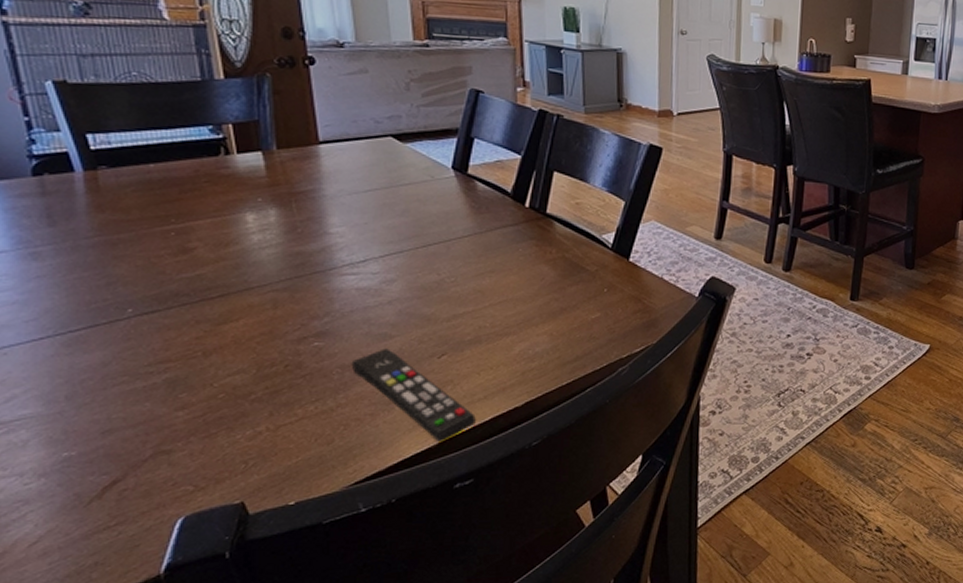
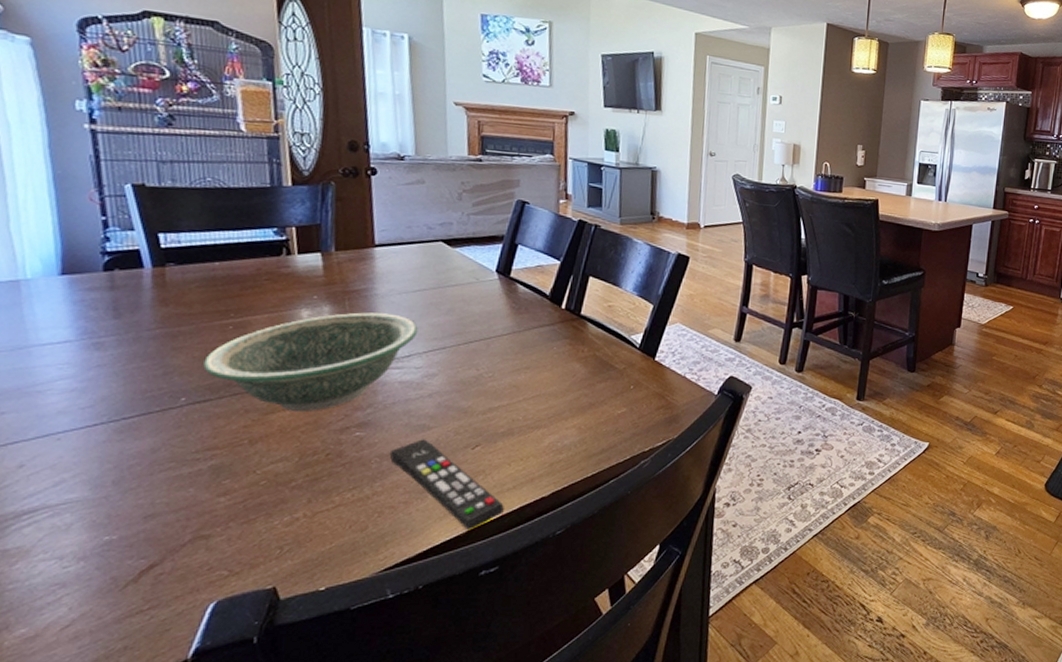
bowl: none [148,215,372,322] -> present [203,312,418,412]

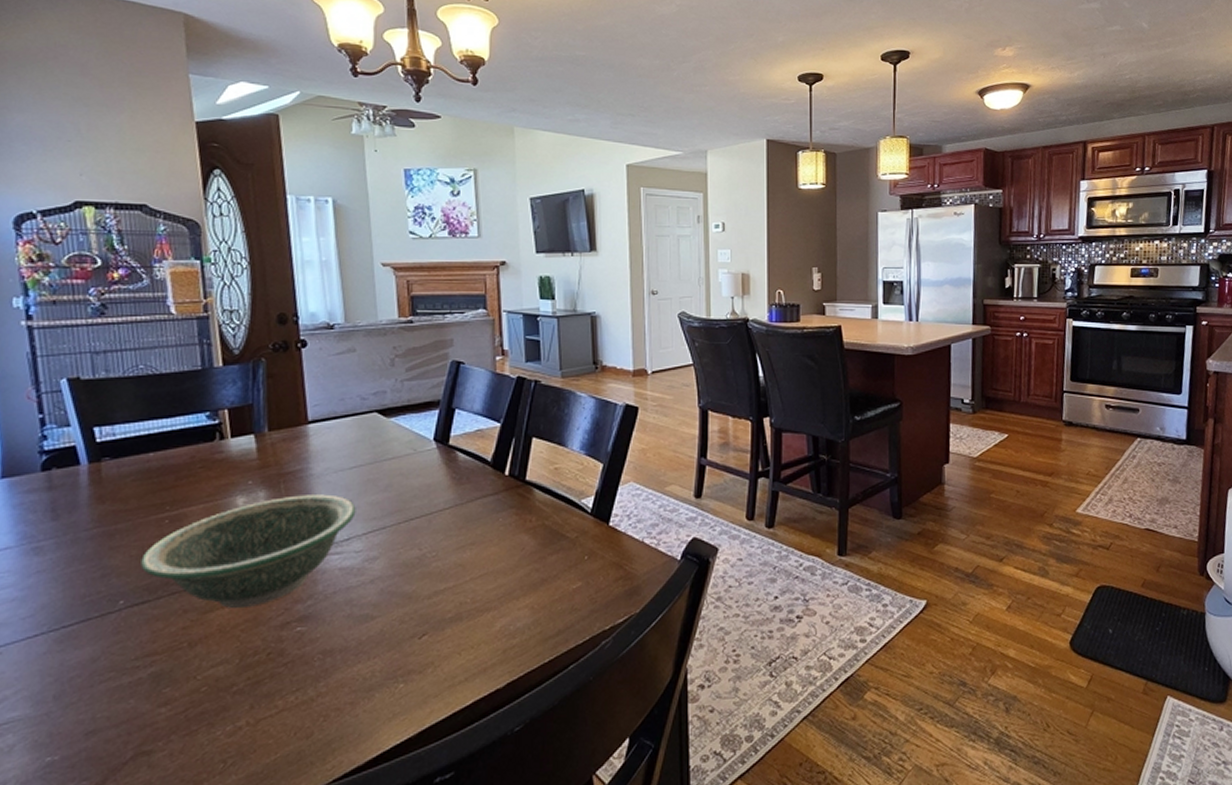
remote control: present [389,439,504,531] -> none [332,630,457,732]

